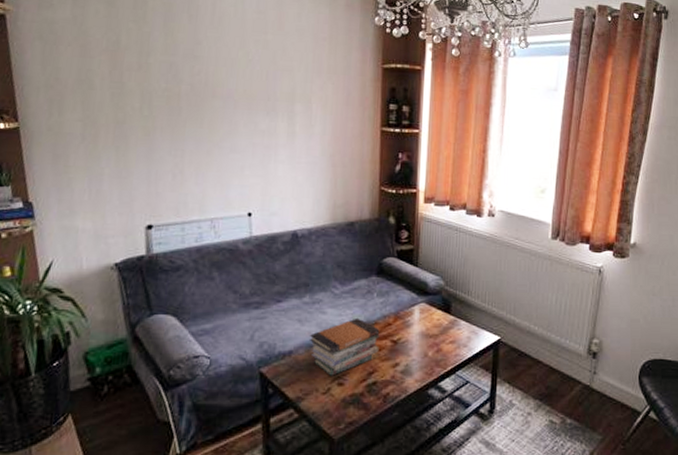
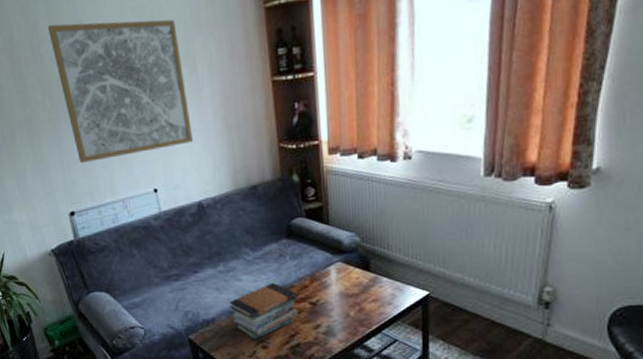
wall art: none [161,38,298,177] -> present [47,19,193,164]

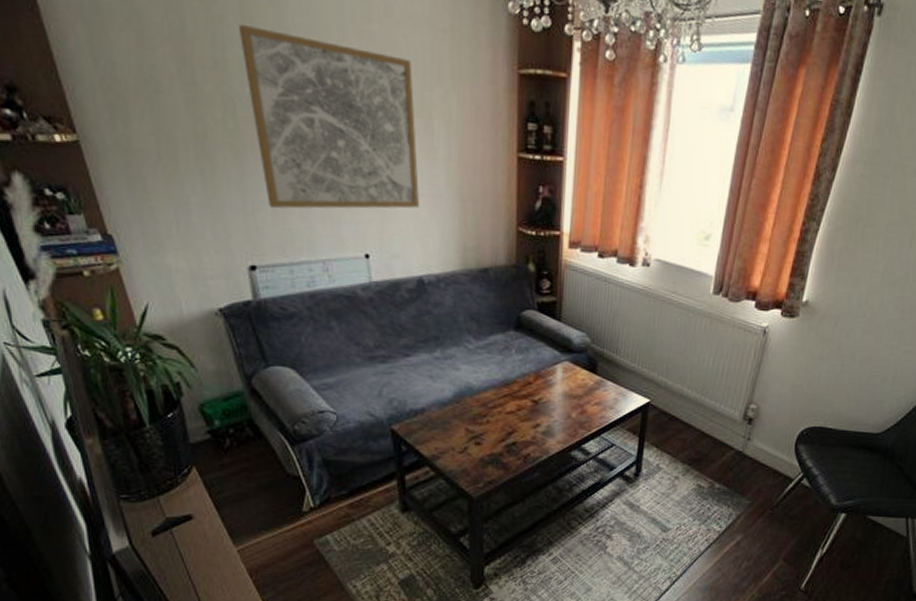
book stack: present [228,282,299,340] -> none [442,375,519,435]

